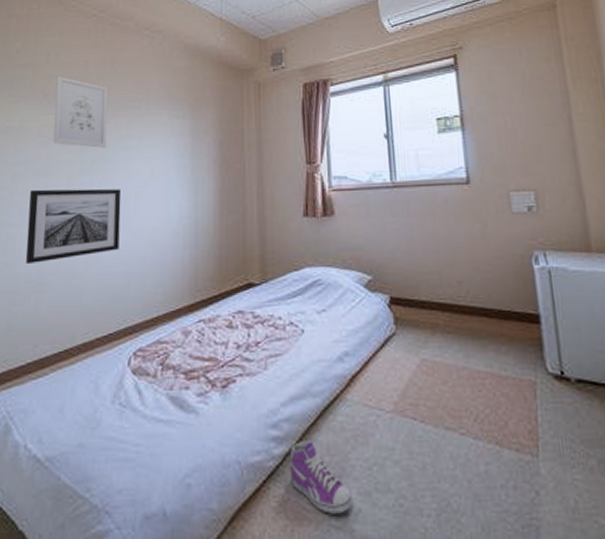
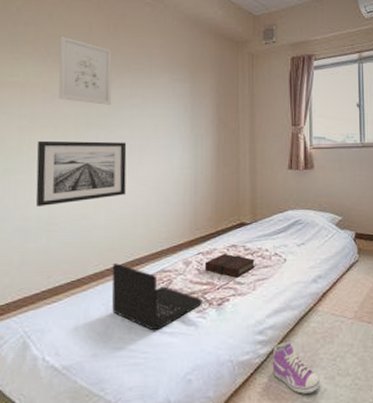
laptop: none [101,330,204,418] -> present [111,262,203,331]
book: none [206,321,266,353] -> present [204,253,255,278]

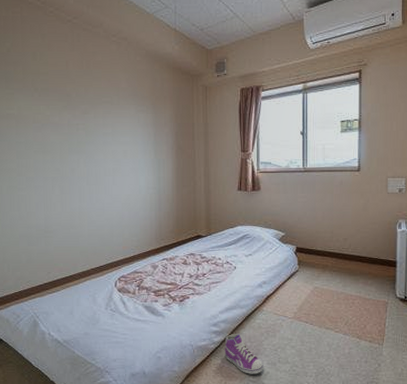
wall art: present [35,140,127,208] -> none [32,163,103,218]
wall art: present [58,36,112,105] -> none [43,73,88,133]
laptop: present [111,262,203,331] -> none [96,264,168,318]
book: present [204,253,255,278] -> none [168,260,210,280]

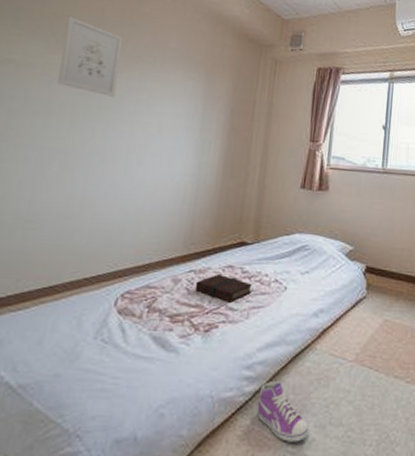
wall art: none [43,73,88,133] -> present [57,16,124,97]
book: none [168,260,210,280] -> present [194,273,252,303]

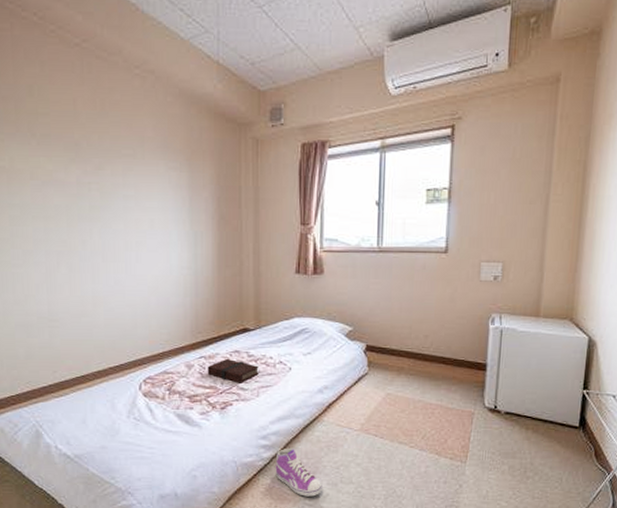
wall art: present [57,16,124,97] -> none [43,114,104,195]

